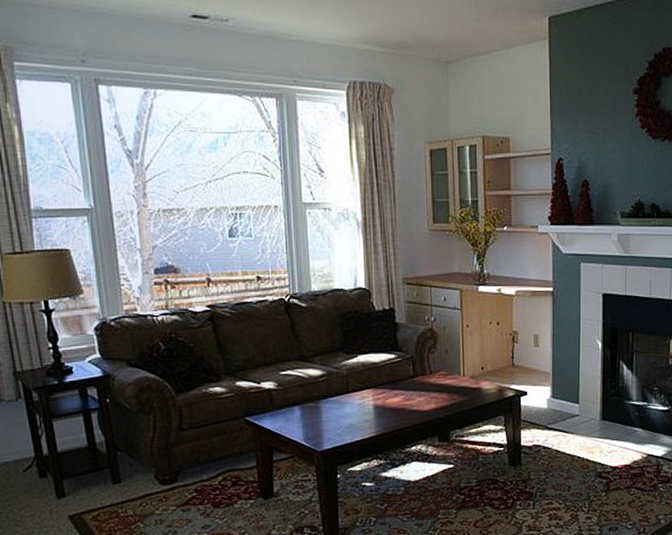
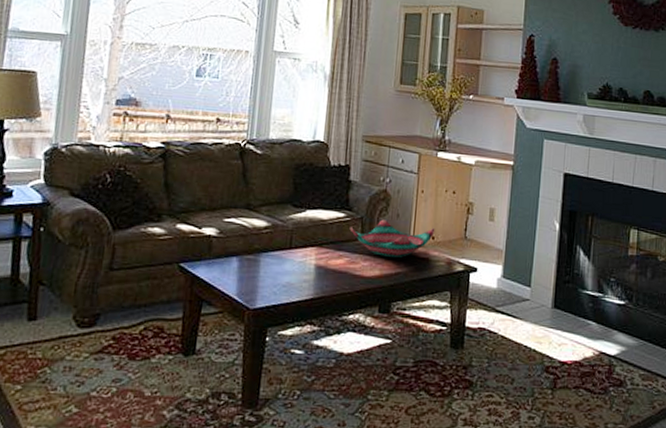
decorative bowl: none [402,356,484,391] -> present [350,219,435,258]

